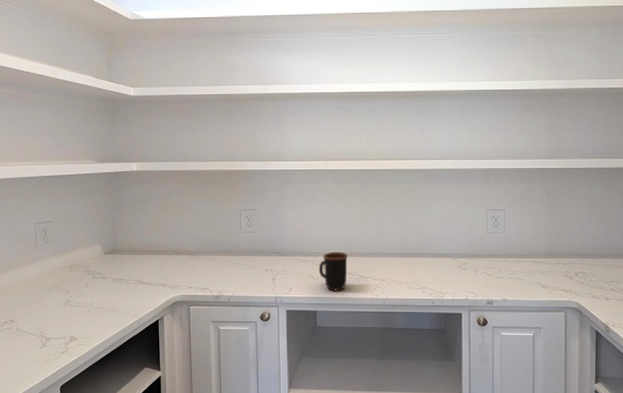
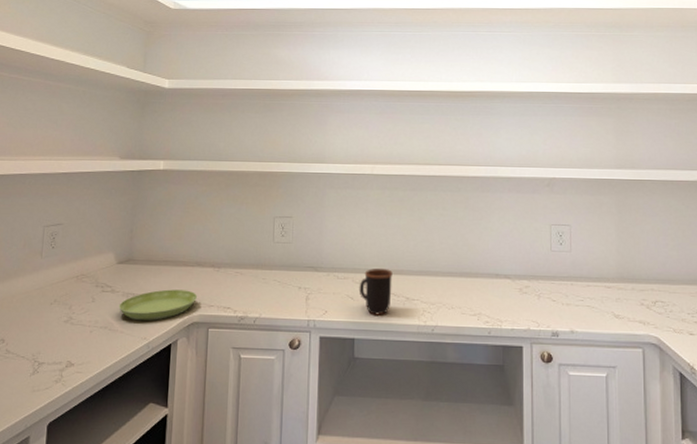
saucer: none [110,275,177,302] -> present [118,289,197,321]

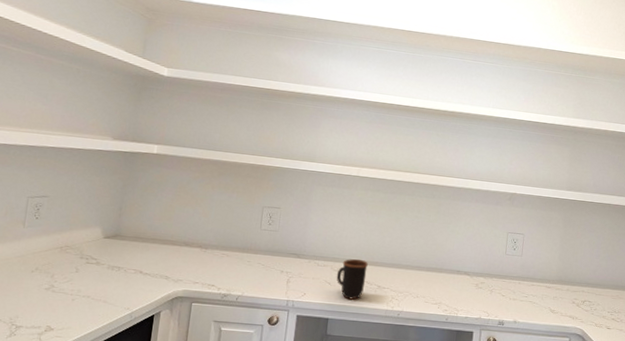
saucer: present [118,289,197,321] -> none [103,265,183,293]

